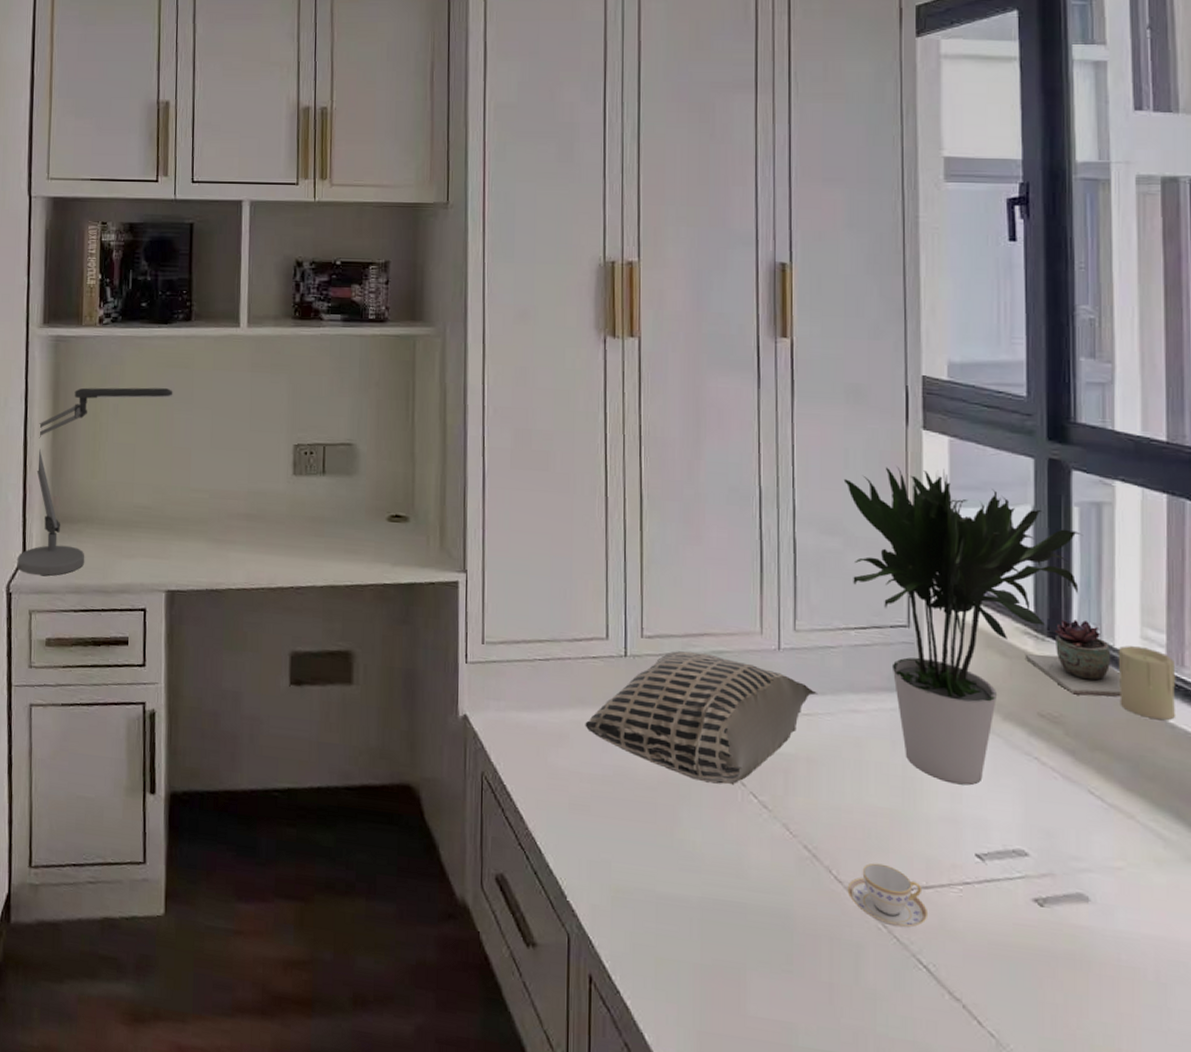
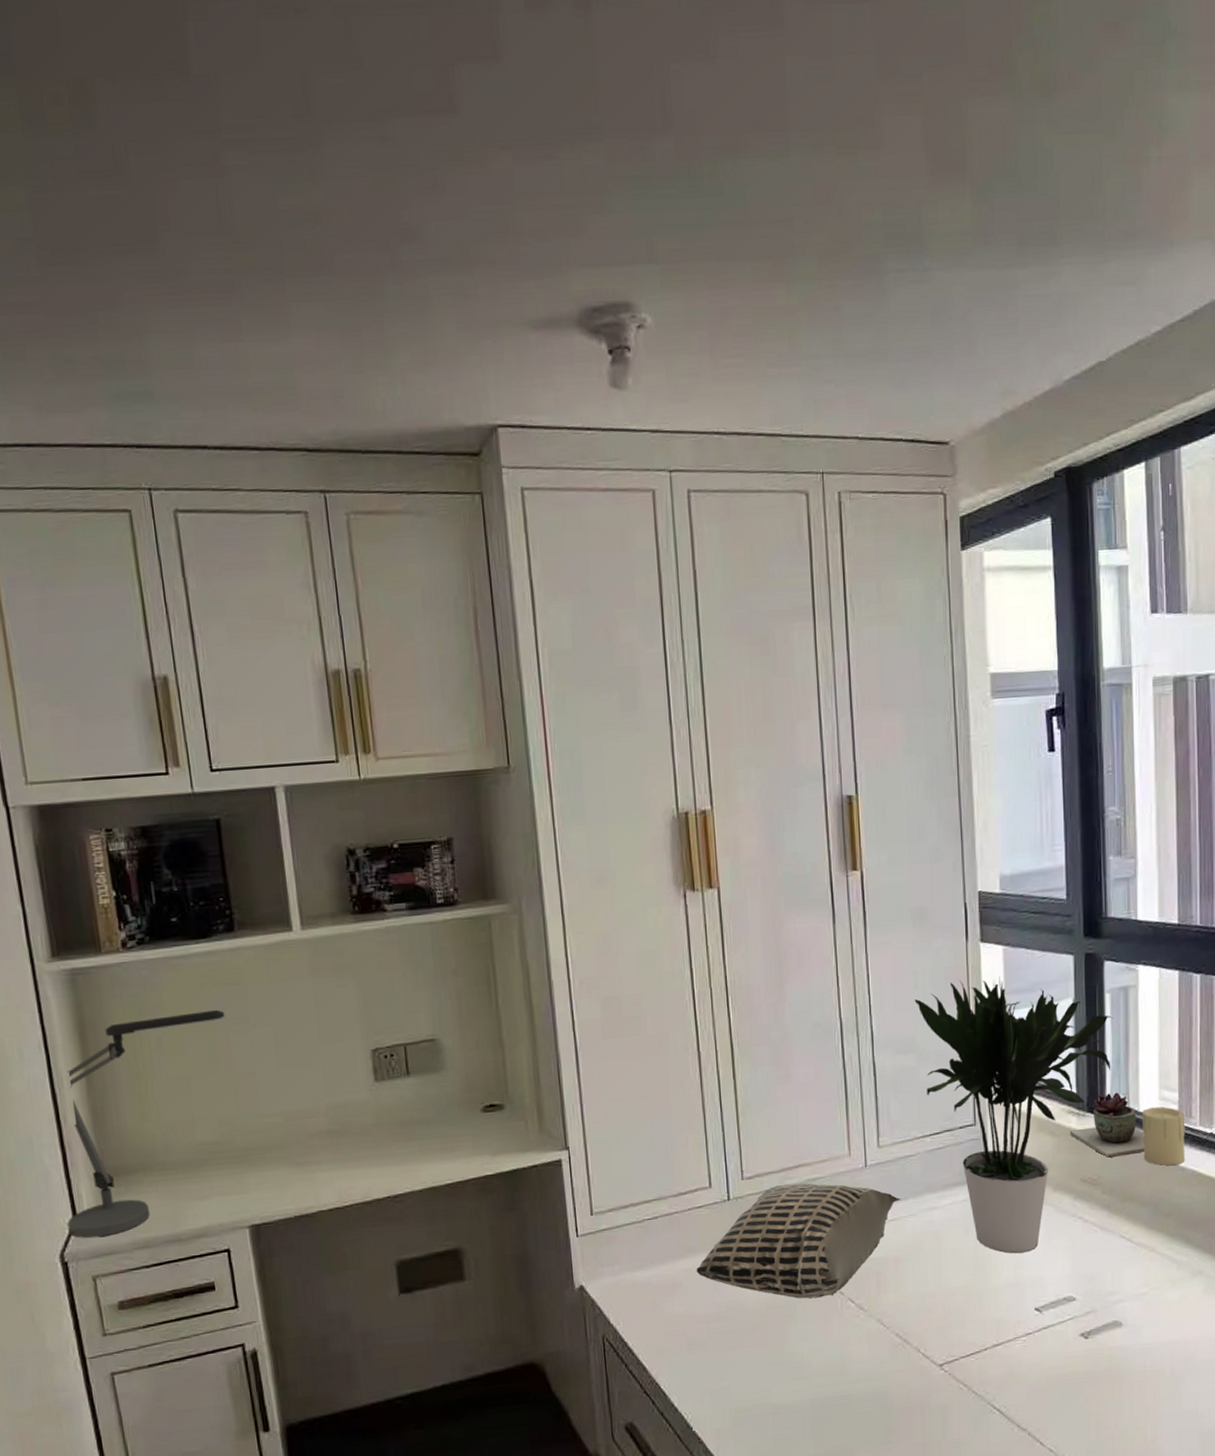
teacup: present [847,863,929,928] -> none [933,1334,1000,1384]

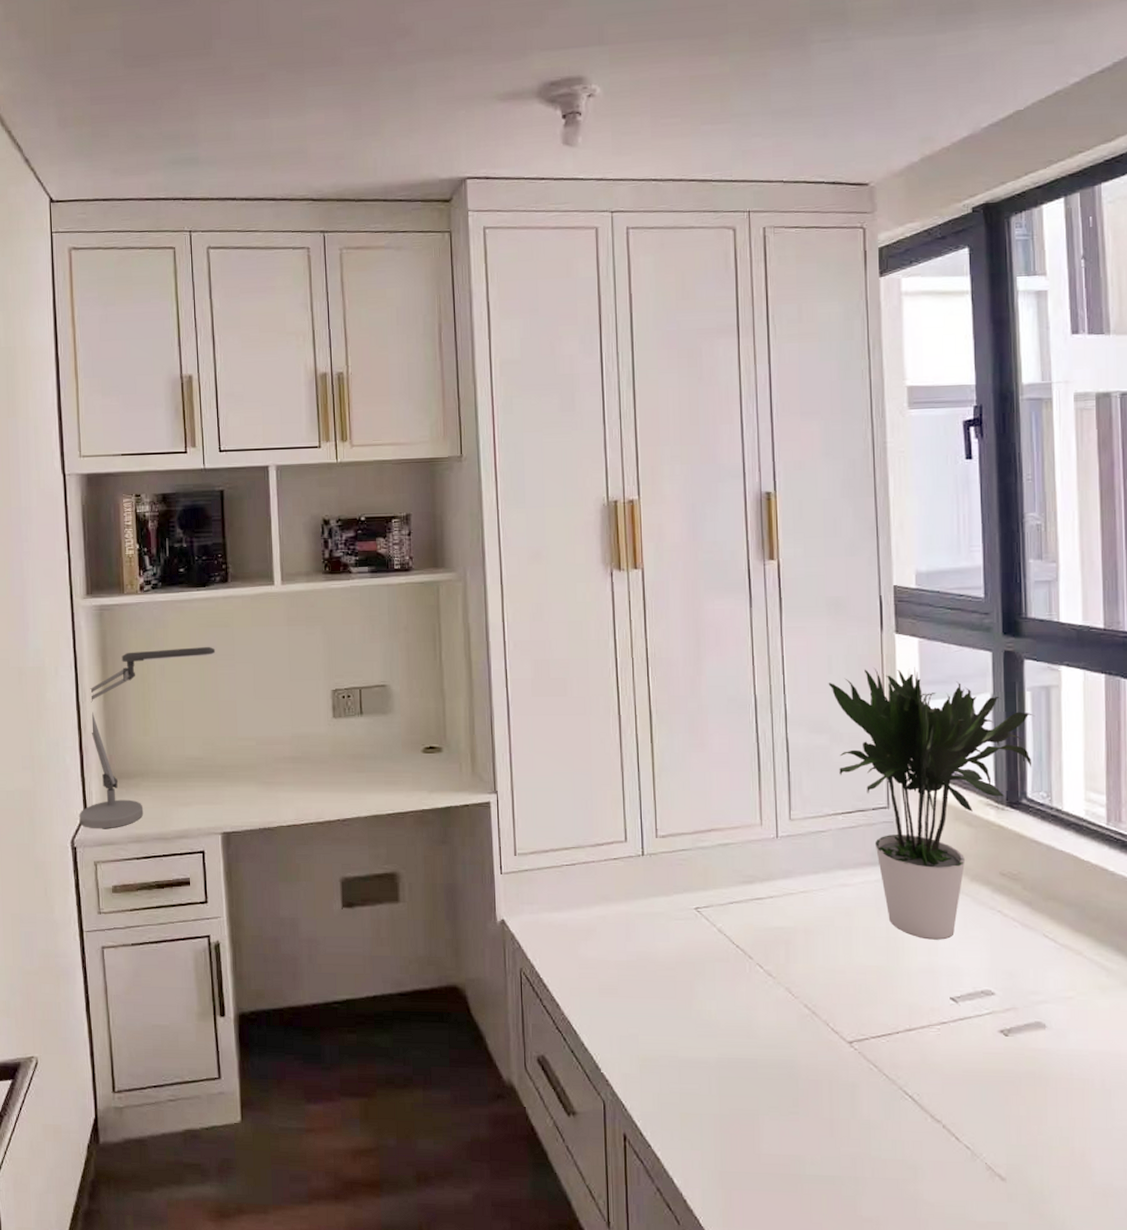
cushion: present [696,1183,902,1299] -> none [610,846,813,959]
succulent plant: present [1069,1092,1145,1158] -> none [987,790,1069,854]
candle: present [1142,1106,1186,1166] -> none [1066,808,1115,869]

